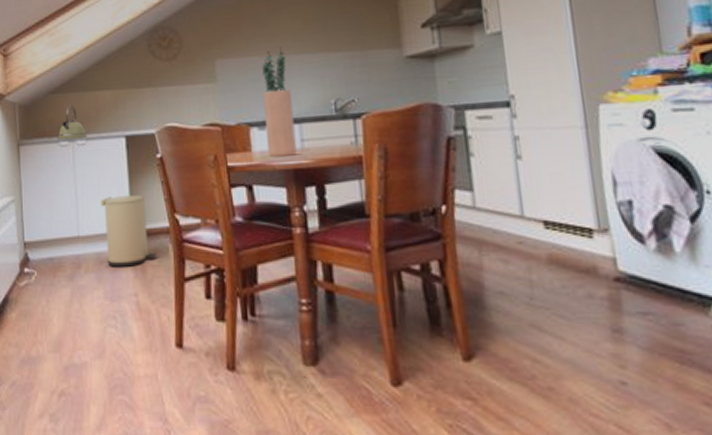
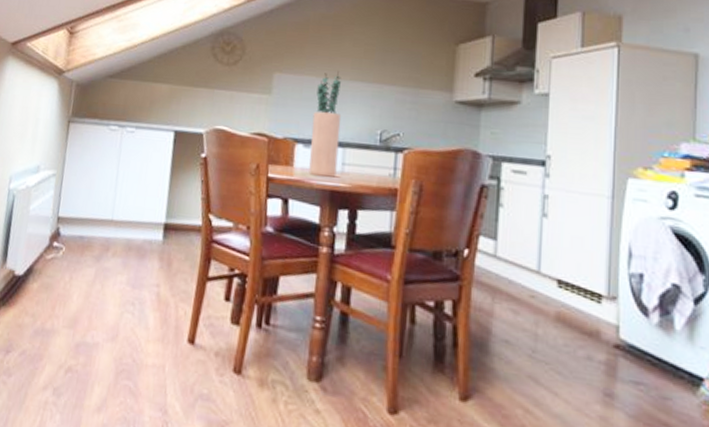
kettle: present [57,105,88,140] -> none [108,91,139,127]
pedal bin: present [101,195,156,267] -> none [136,186,185,258]

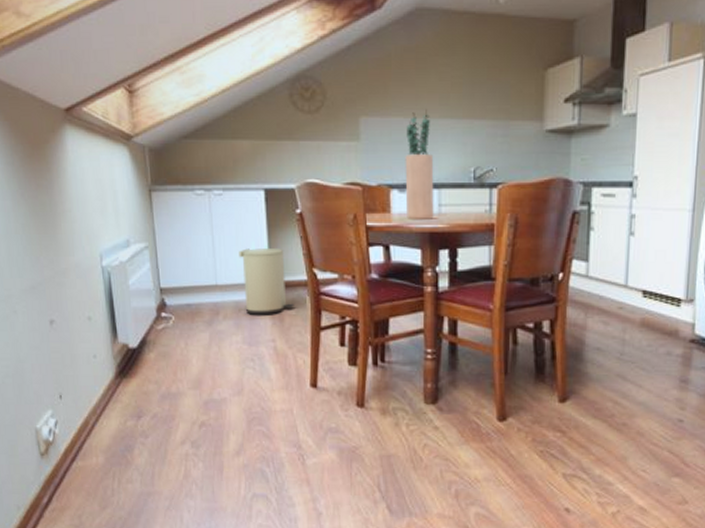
pedal bin: none [136,186,185,258] -> present [239,248,294,315]

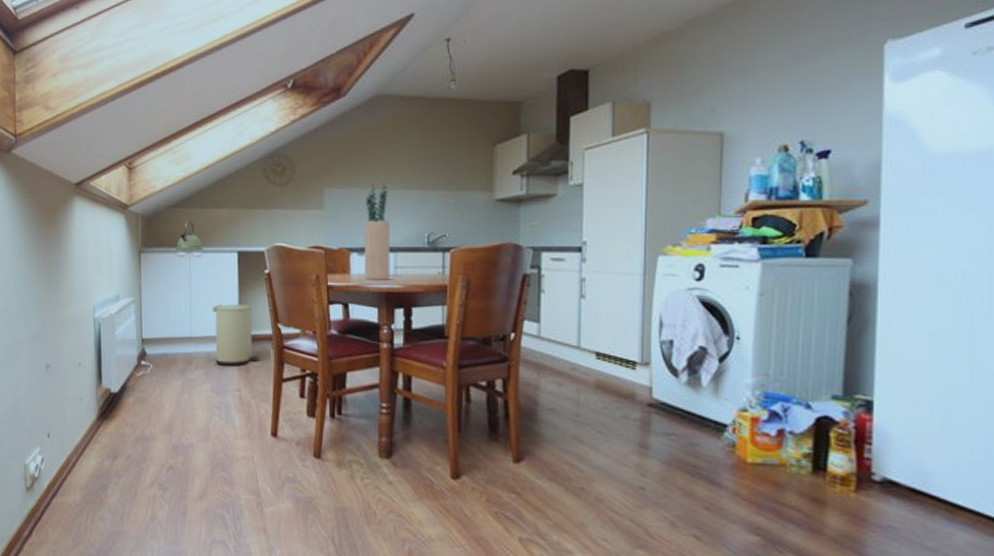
kettle: none [192,152,225,188] -> present [175,219,204,251]

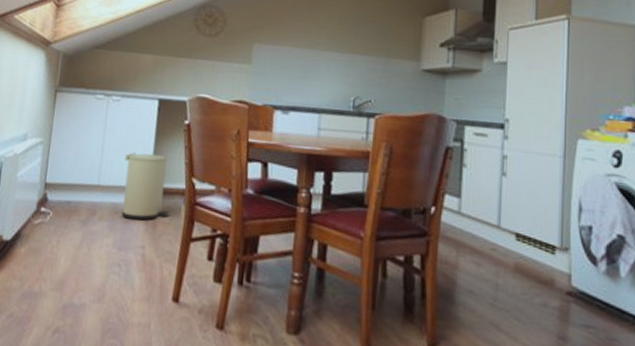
kettle: present [175,219,204,251] -> none [94,62,124,95]
vase: present [364,181,391,280] -> none [287,42,317,142]

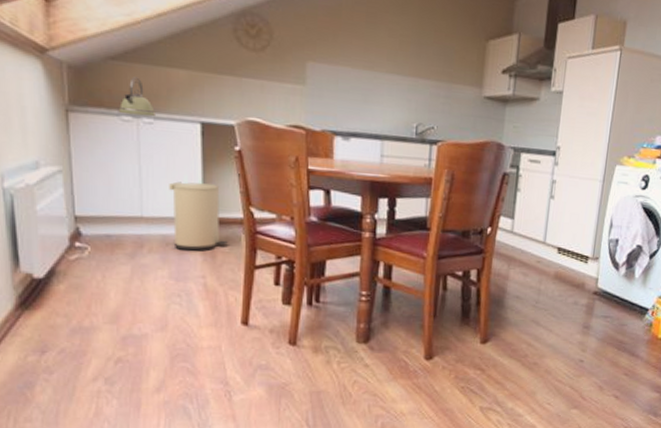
kettle: none [94,62,124,95] -> present [118,77,157,117]

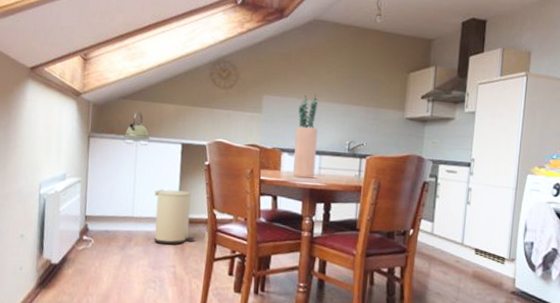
vase: none [349,62,379,169] -> present [293,94,318,179]

